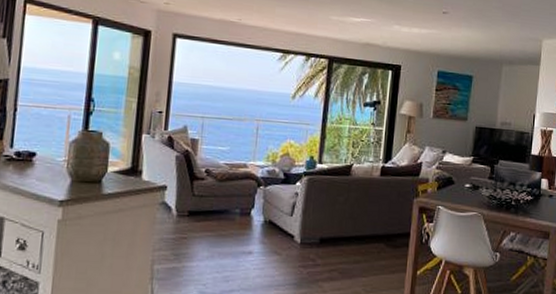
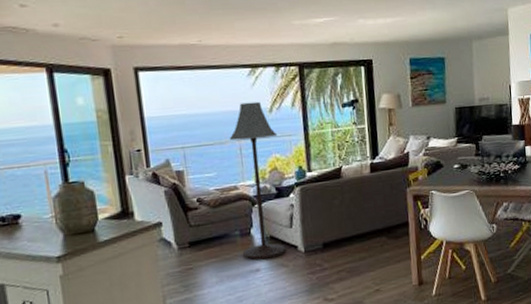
floor lamp: none [239,84,296,244] -> present [229,101,286,260]

